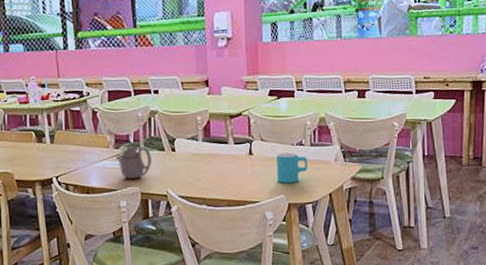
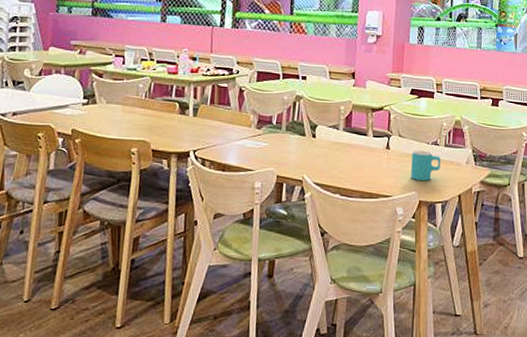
teapot: present [116,144,152,179] -> none [256,126,292,161]

